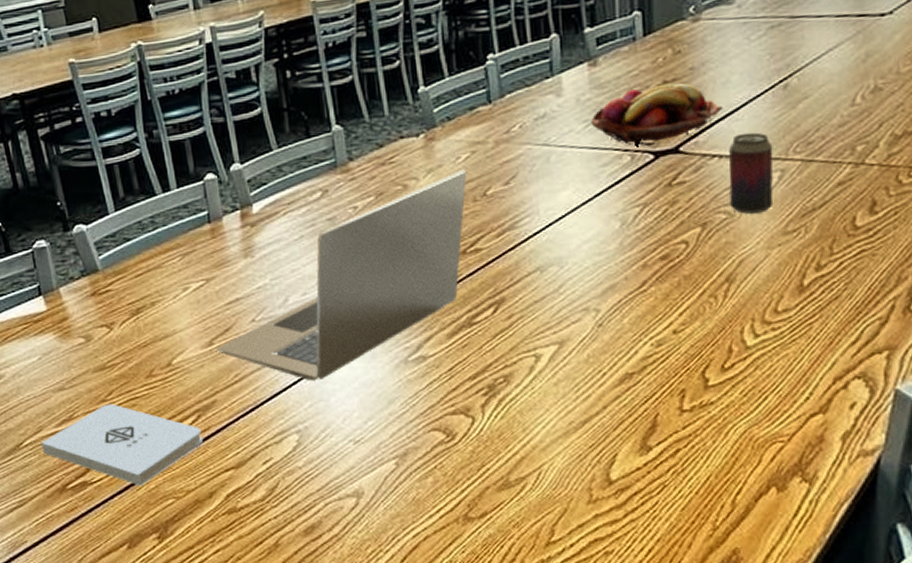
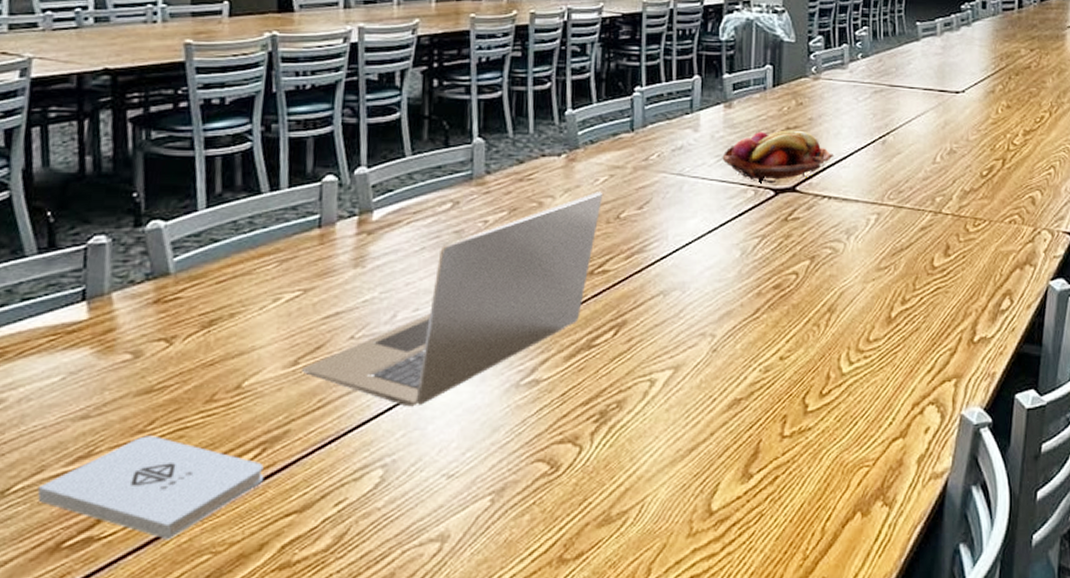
beverage can: present [729,132,774,214] -> none [835,179,872,250]

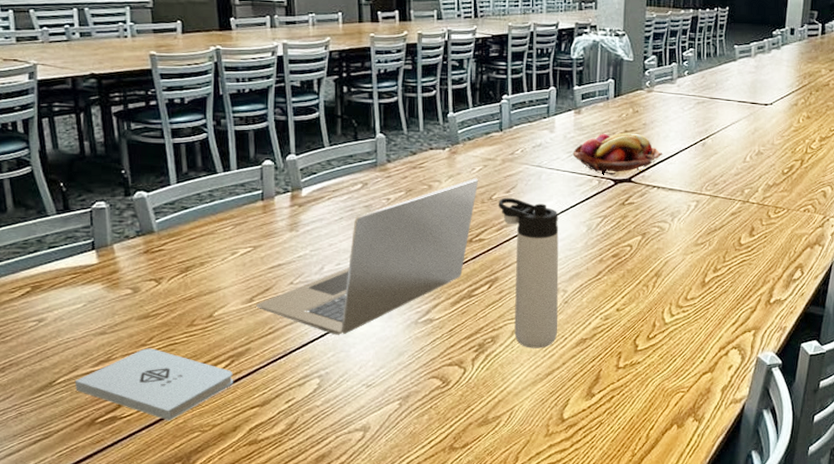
thermos bottle: none [627,215,705,415] -> present [498,197,559,349]

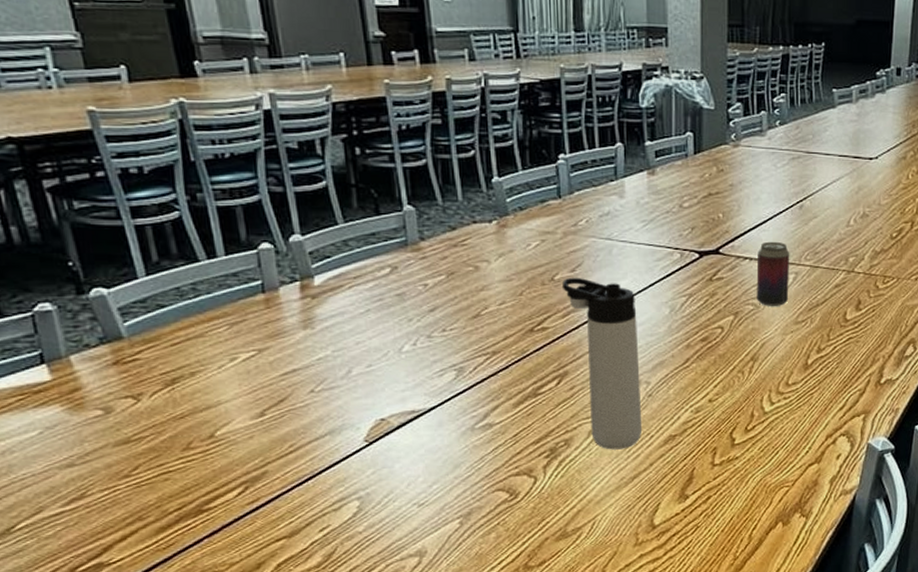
notepad: present [74,348,234,421] -> none [40,479,251,563]
laptop: present [256,178,479,335] -> none [269,256,537,449]
fruit basket: present [572,132,663,175] -> none [648,196,755,247]
beverage can: none [662,173,693,229] -> present [756,241,790,306]

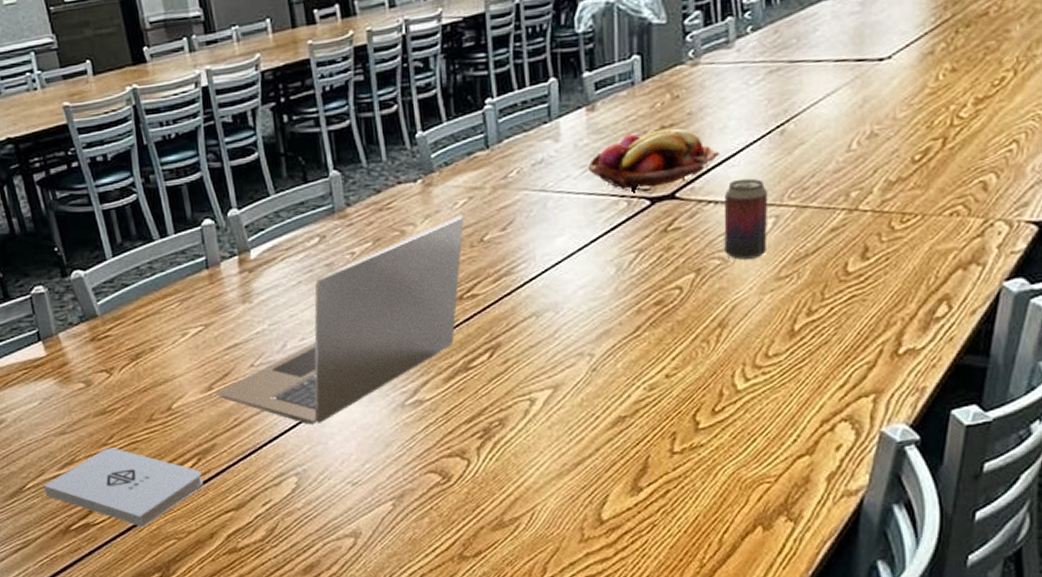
notepad: none [40,479,251,563] -> present [43,448,204,528]
laptop: none [269,256,537,449] -> present [216,215,464,425]
thermos bottle: present [561,277,643,450] -> none [492,236,586,432]
fruit basket: none [648,196,755,247] -> present [588,128,720,193]

